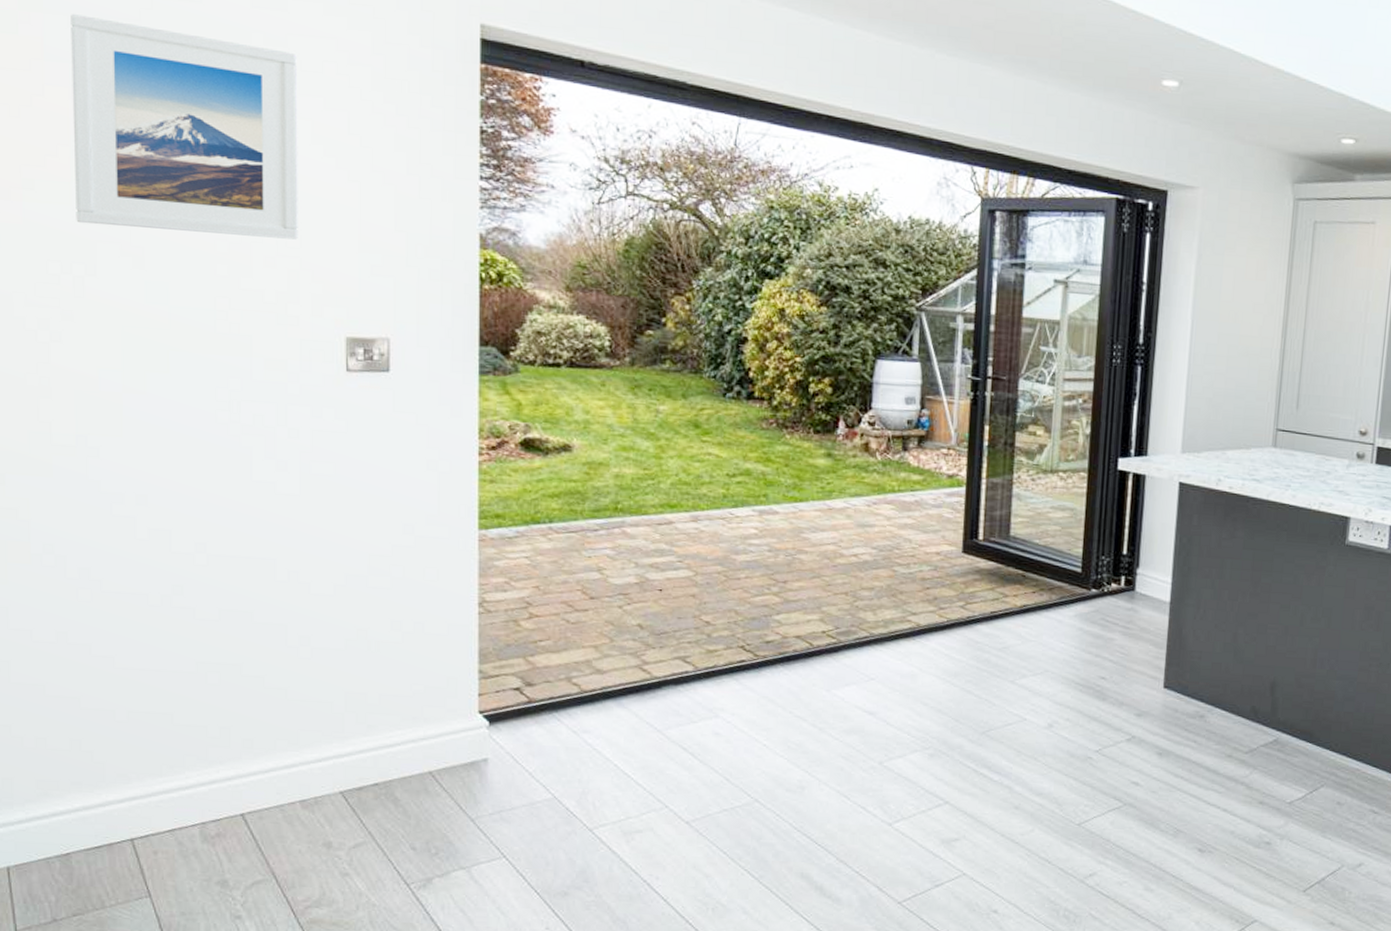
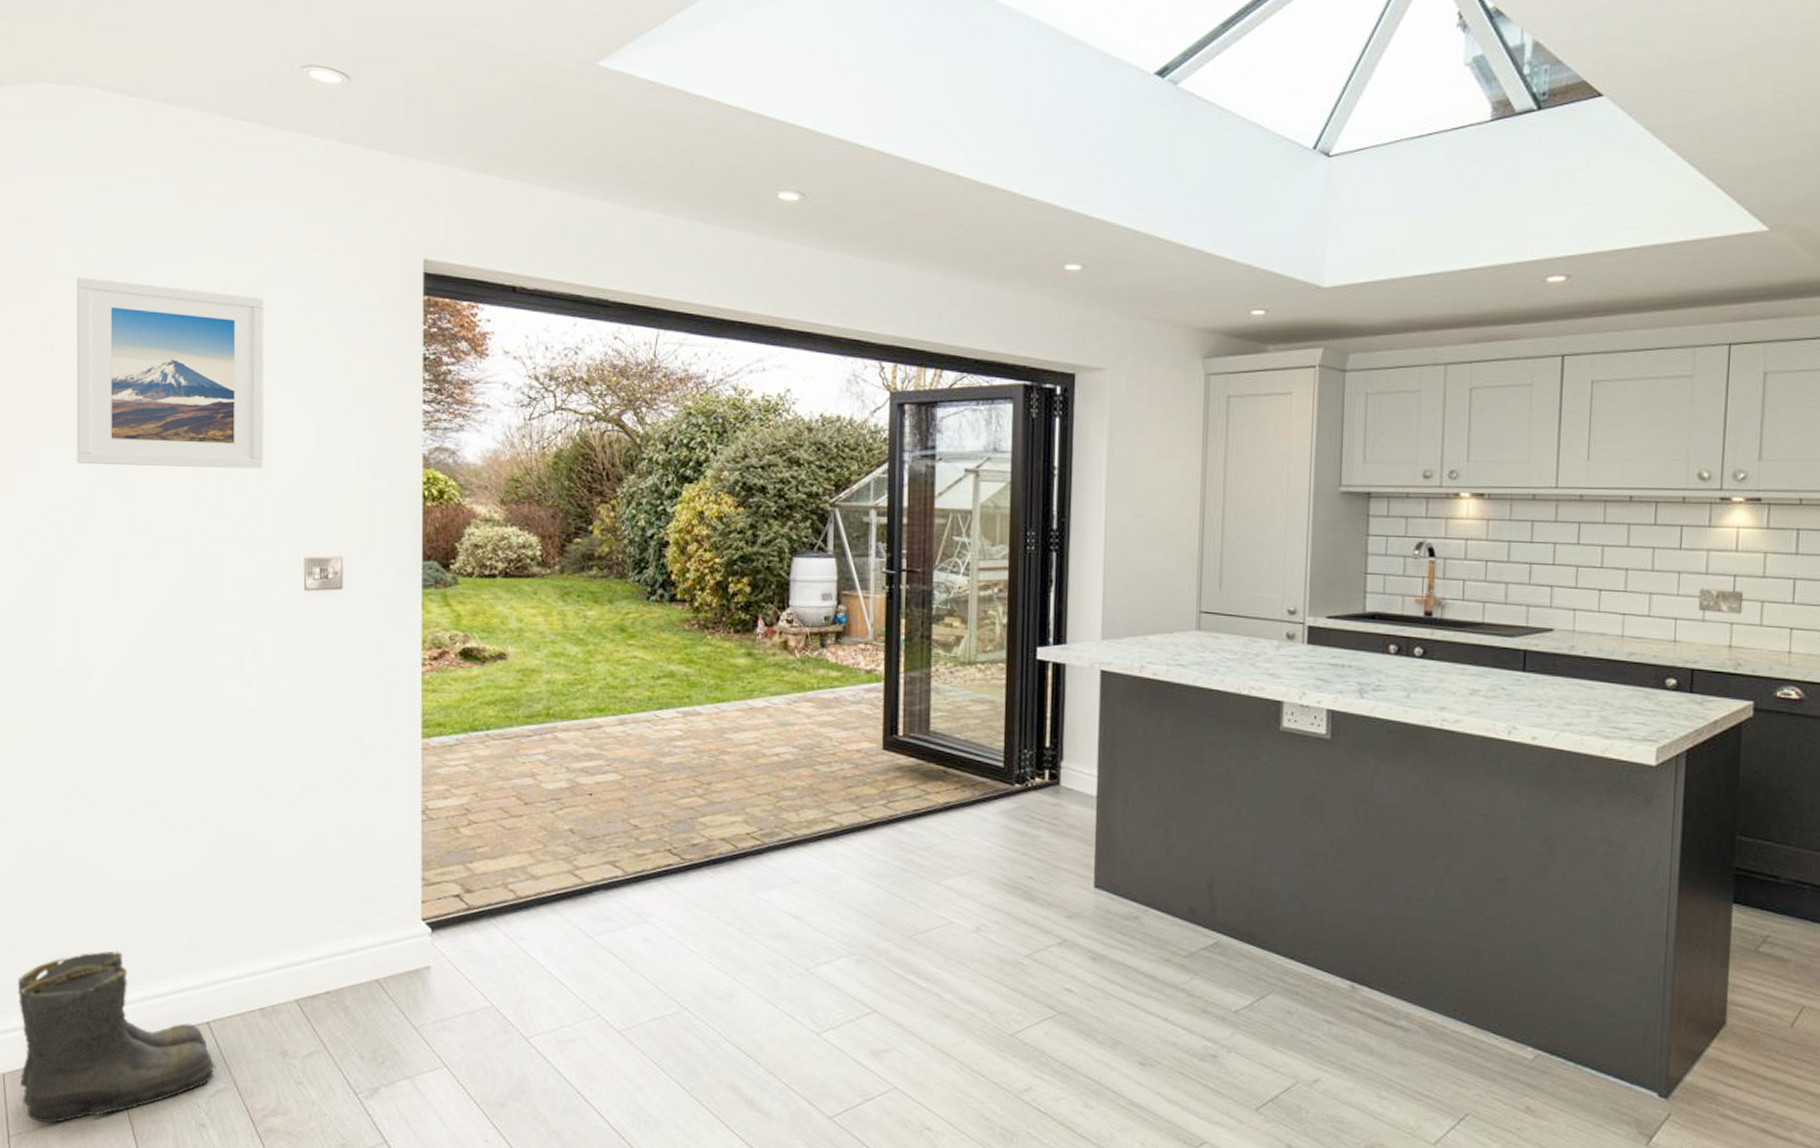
boots: none [21,741,254,917] -> present [17,951,218,1124]

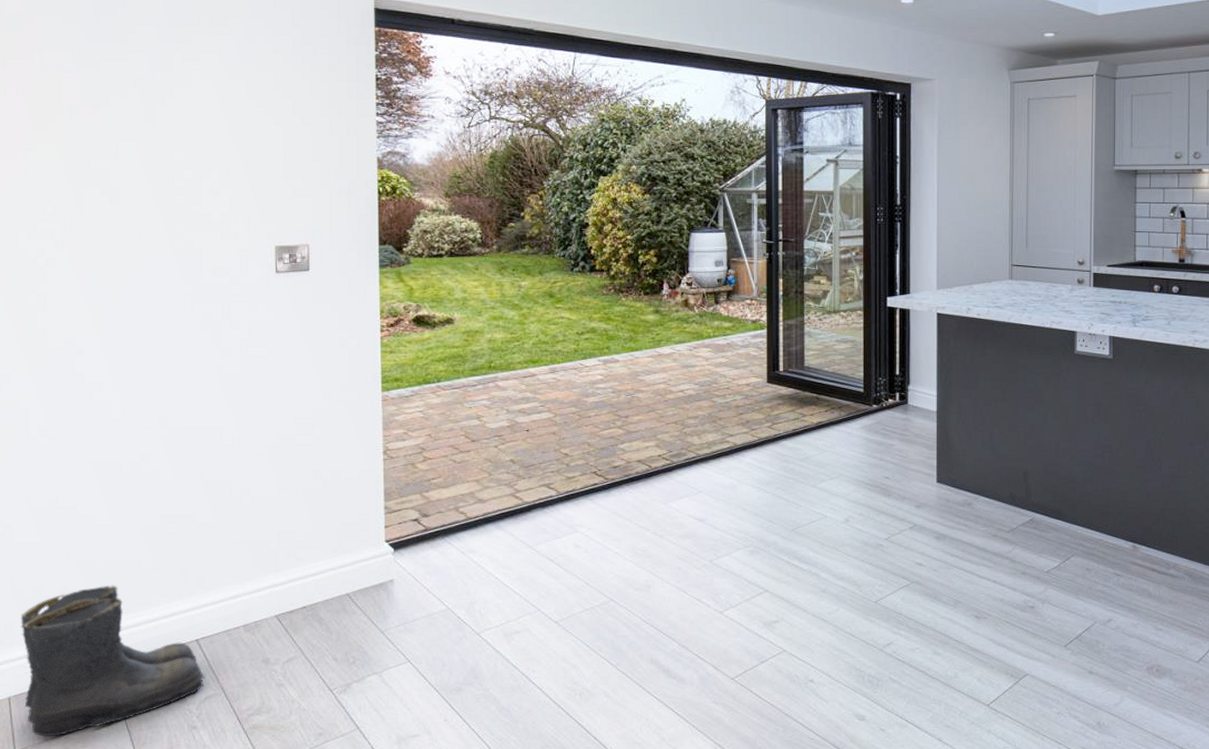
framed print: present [76,277,265,469] -> none [63,14,237,173]

